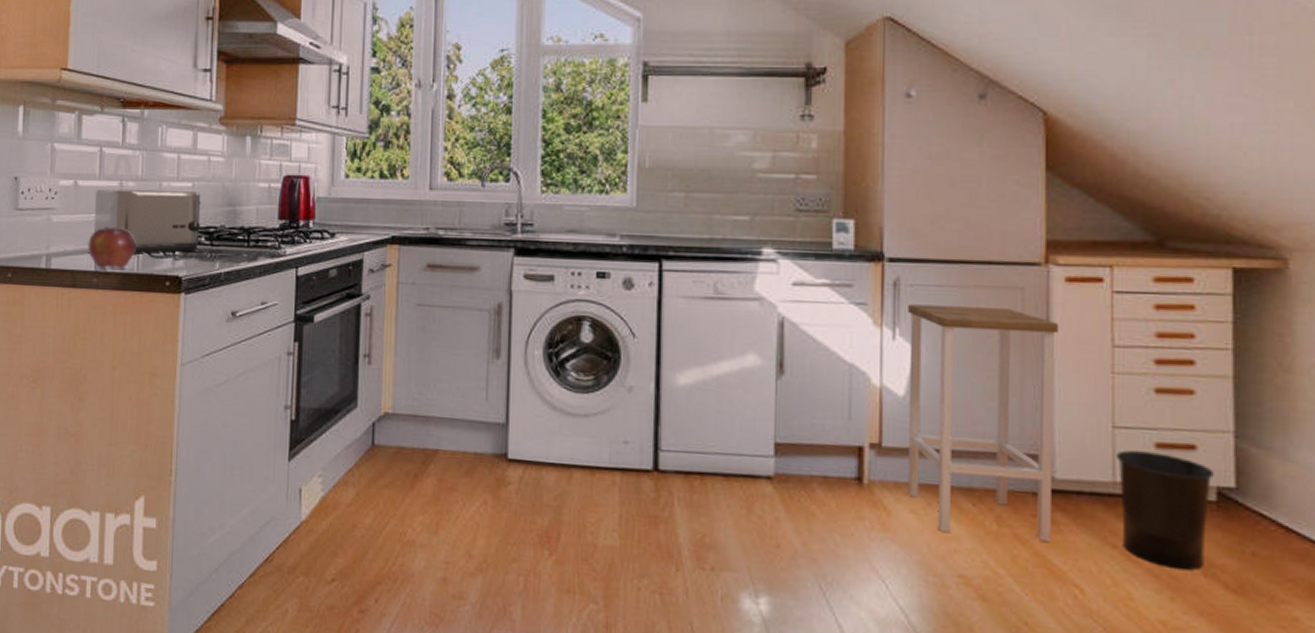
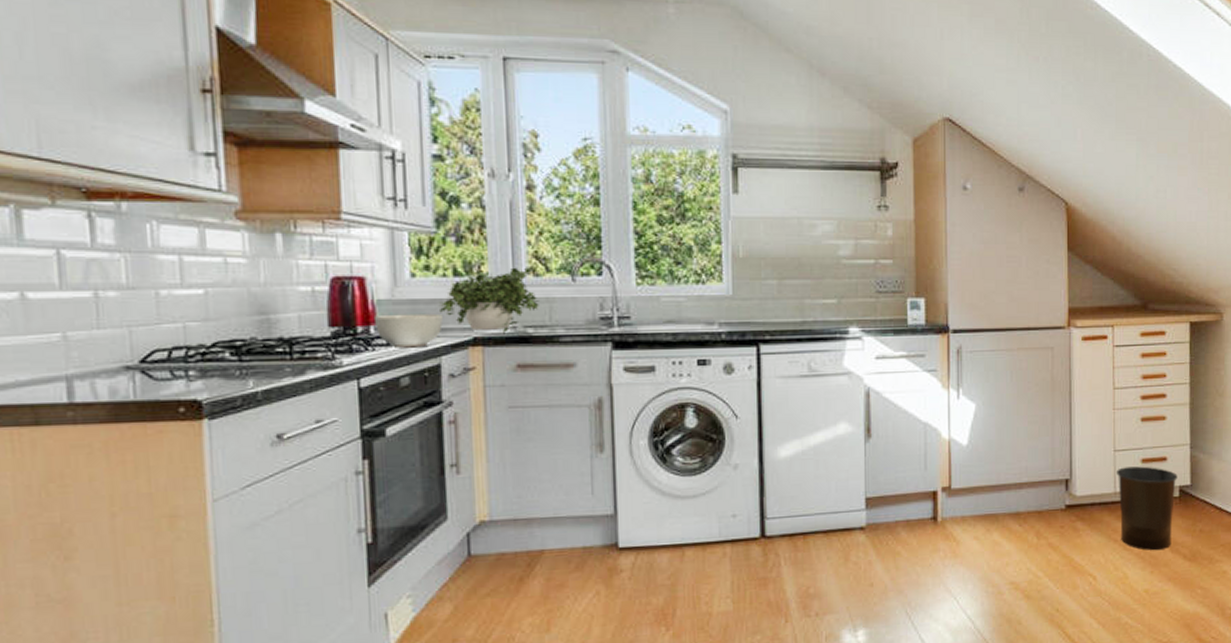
fruit: present [88,226,137,270] -> none [52,347,131,400]
toaster: present [93,188,201,253] -> none [55,298,223,377]
bowl: none [313,210,369,243] -> present [373,313,444,348]
potted plant: none [365,171,451,233] -> present [438,267,539,333]
bar stool: present [908,304,1058,542] -> none [969,365,1077,550]

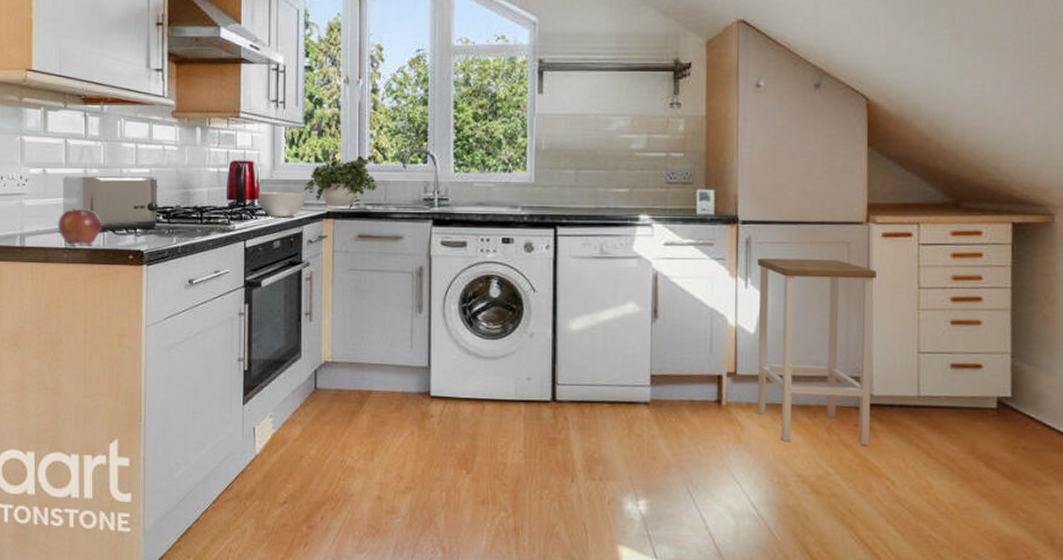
fruit: none [52,347,131,400] -> present [58,208,102,246]
toaster: none [55,298,223,377] -> present [62,175,158,231]
bar stool: none [969,365,1077,550] -> present [757,258,876,445]
waste bin: present [1115,466,1178,550] -> none [919,370,995,463]

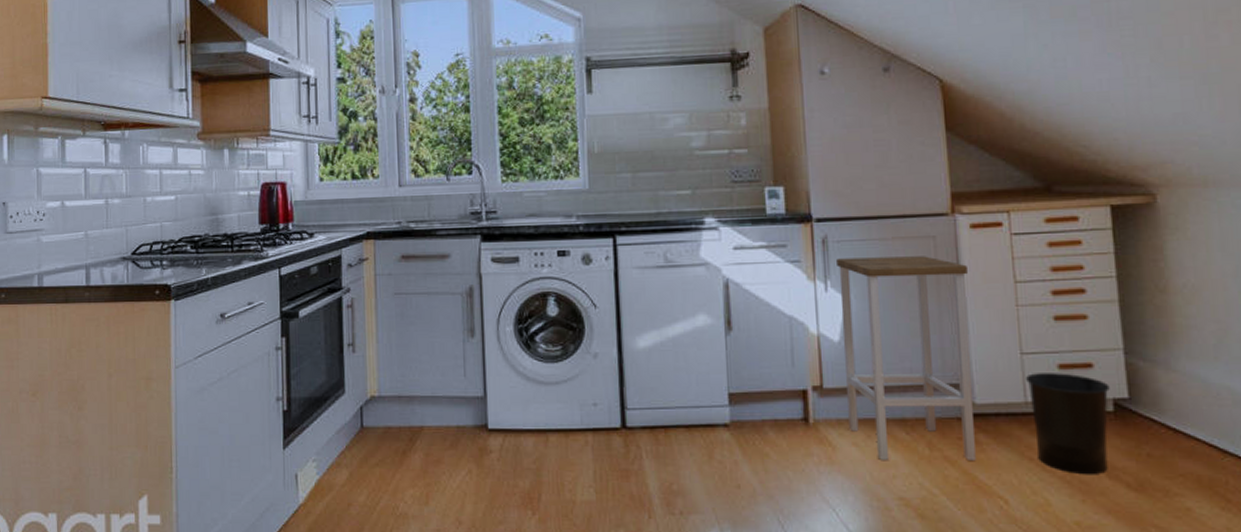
fruit: present [58,208,102,246] -> none [78,242,126,284]
toaster: present [62,175,158,231] -> none [82,203,185,265]
bowl: present [257,191,307,218] -> none [291,211,344,242]
potted plant: present [303,155,377,209] -> none [340,169,420,228]
waste bin: none [919,370,995,463] -> present [1025,373,1110,474]

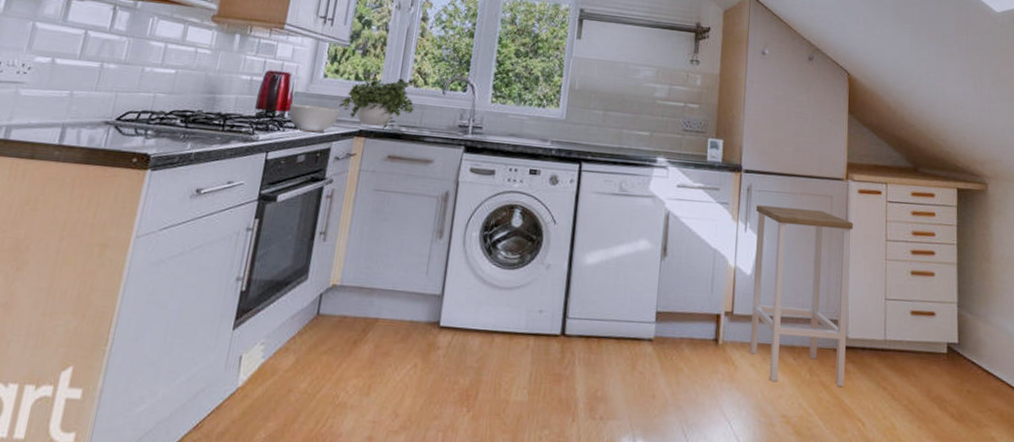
bowl: none [291,211,344,242] -> present [289,104,341,133]
potted plant: none [340,169,420,228] -> present [338,76,415,129]
waste bin: present [1025,373,1110,474] -> none [886,316,945,405]

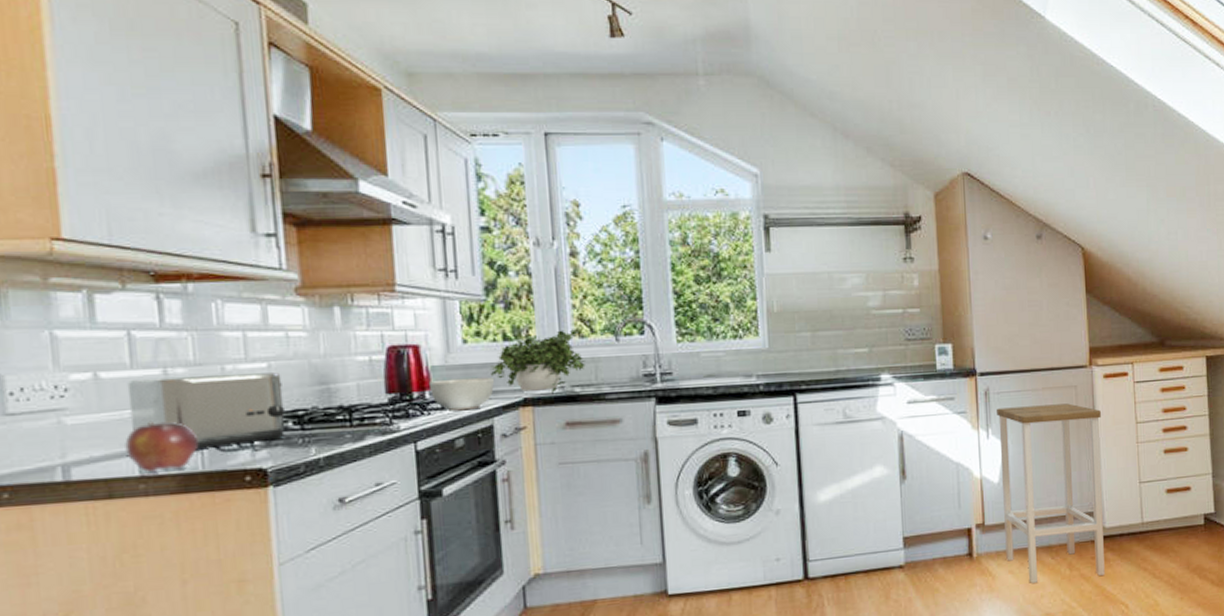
fruit: none [54,103,109,144] -> present [125,421,199,473]
toaster: none [64,68,183,133] -> present [127,371,286,449]

